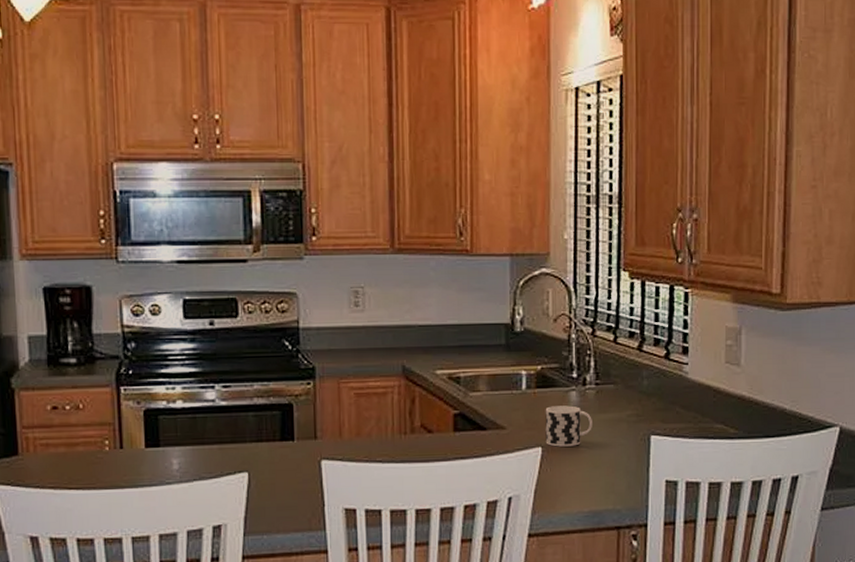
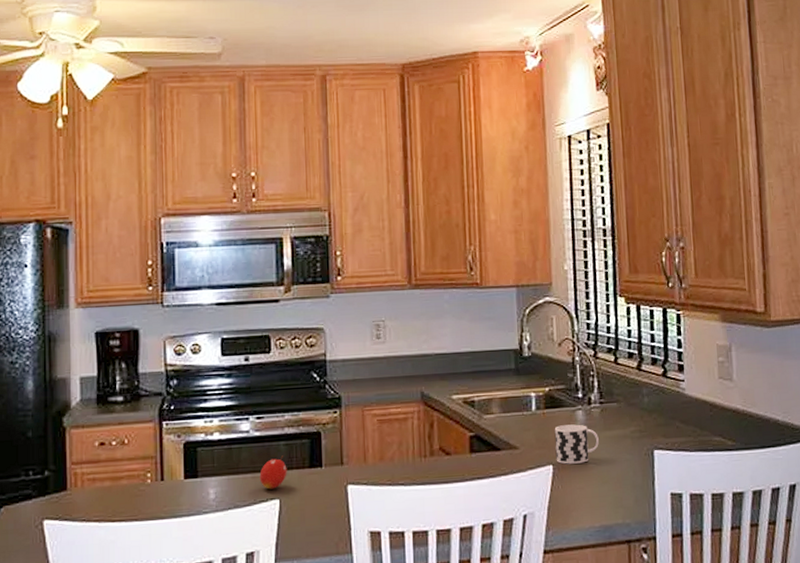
fruit: none [226,427,257,462] -> present [259,455,287,490]

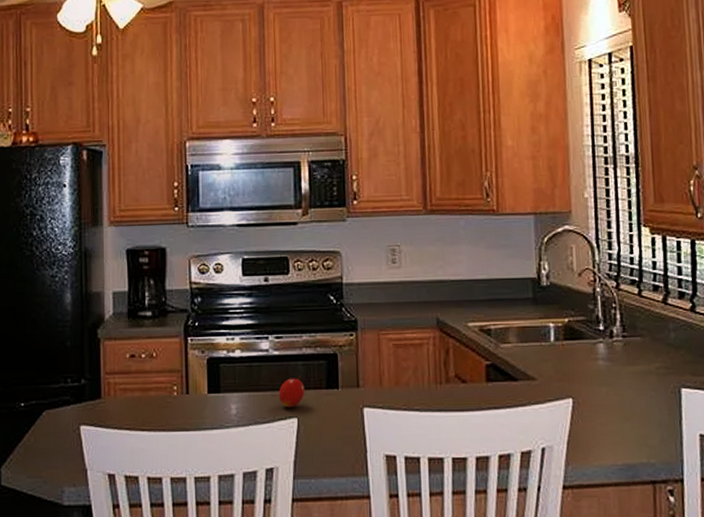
cup: present [554,424,599,464] -> none [574,357,622,398]

